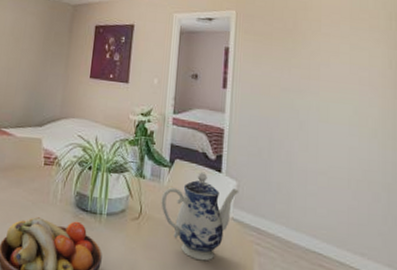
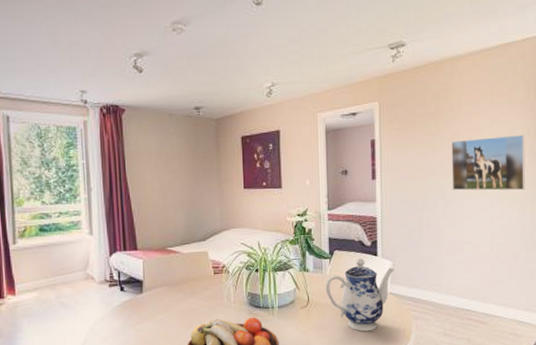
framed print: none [307,60,386,124] -> present [451,134,525,191]

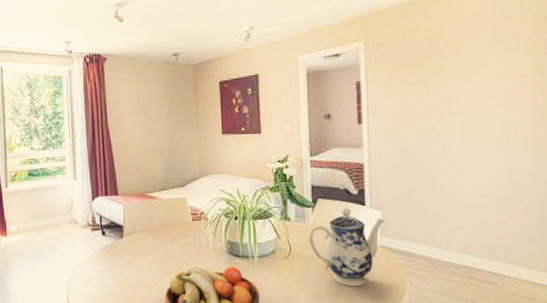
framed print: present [451,134,525,191] -> none [448,71,538,135]

